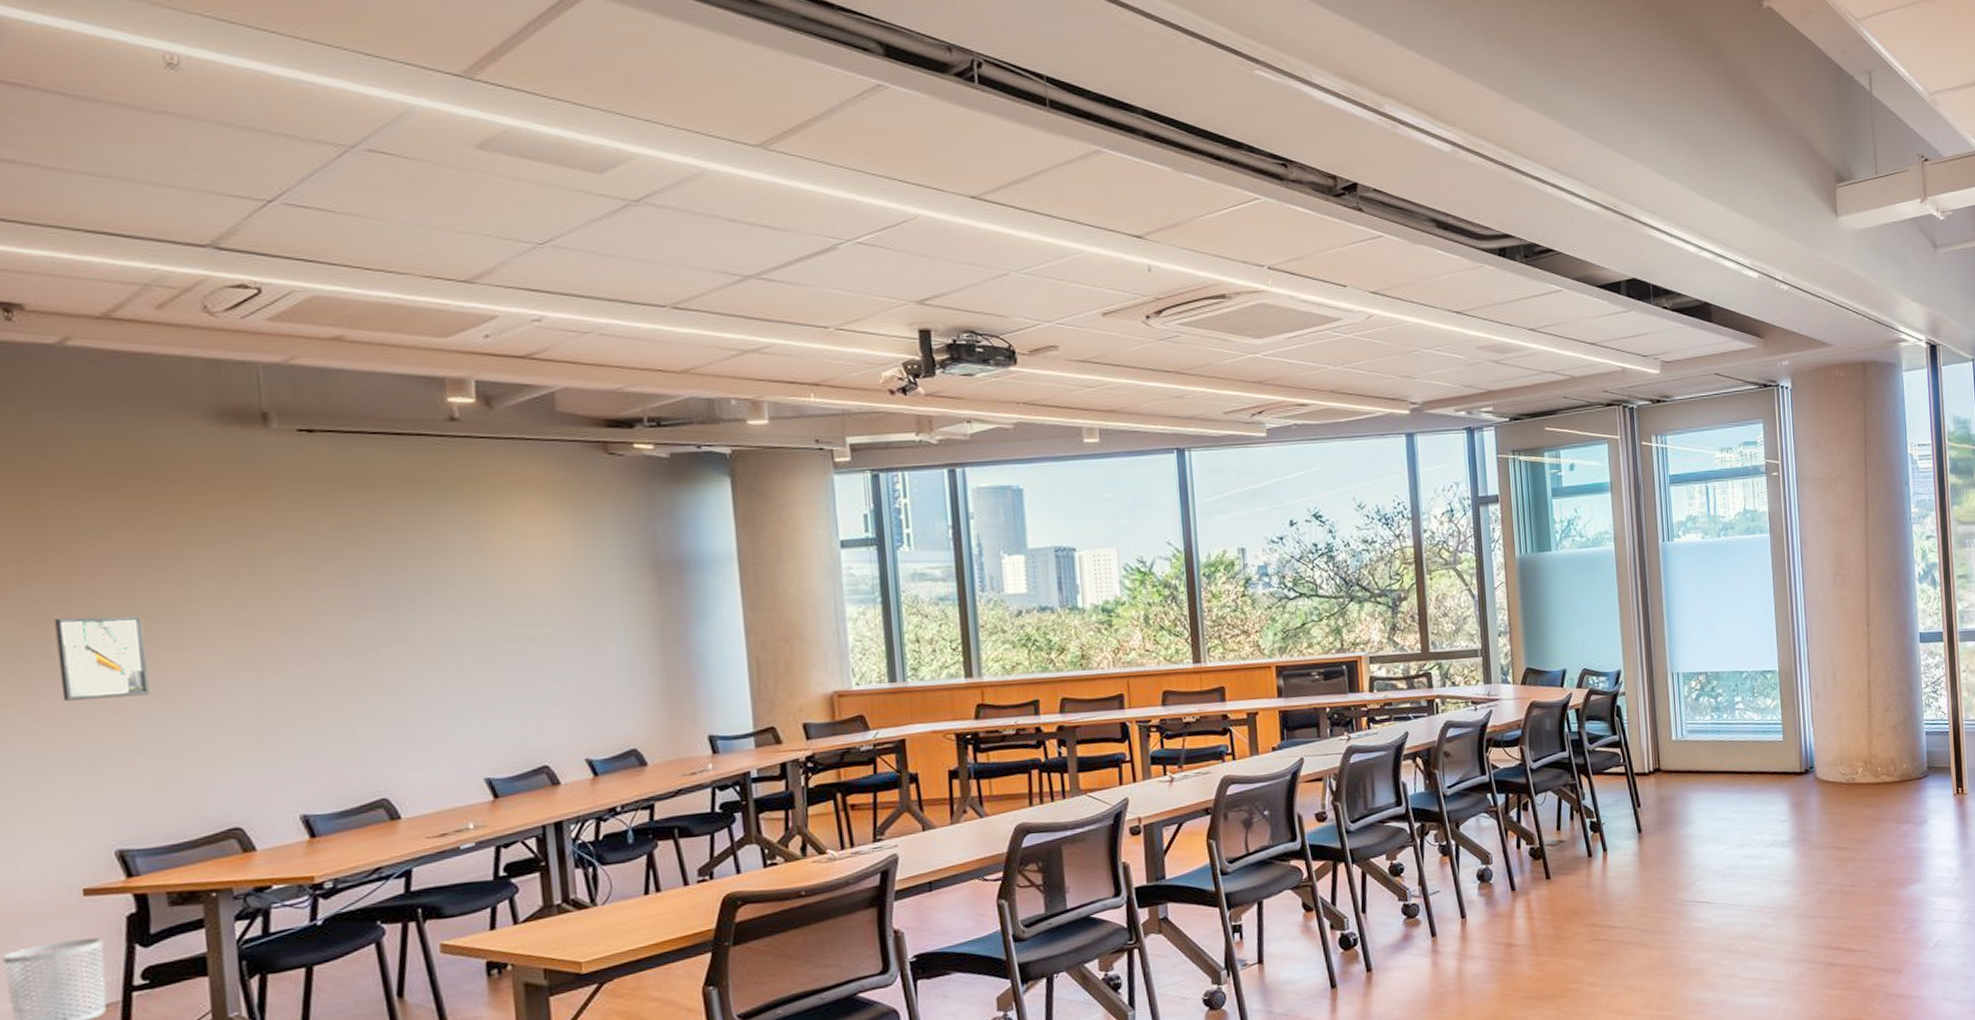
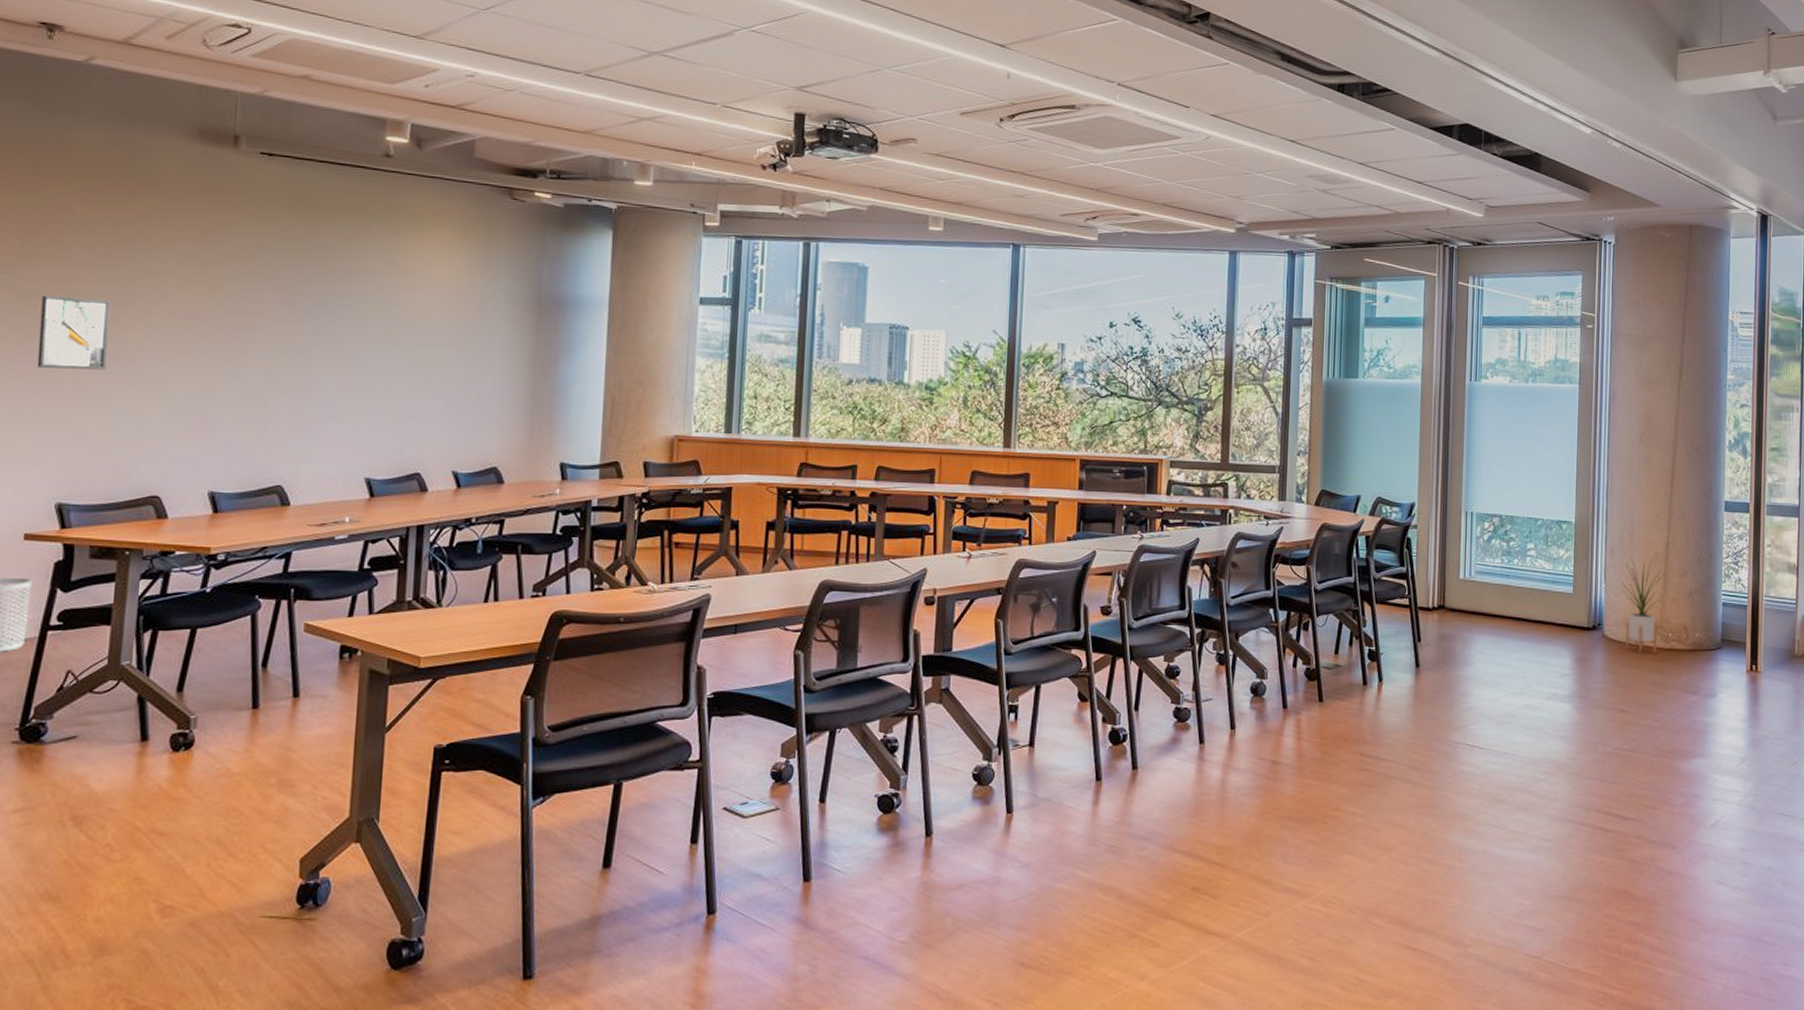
house plant: none [1825,697,1872,792] -> present [1619,557,1668,654]

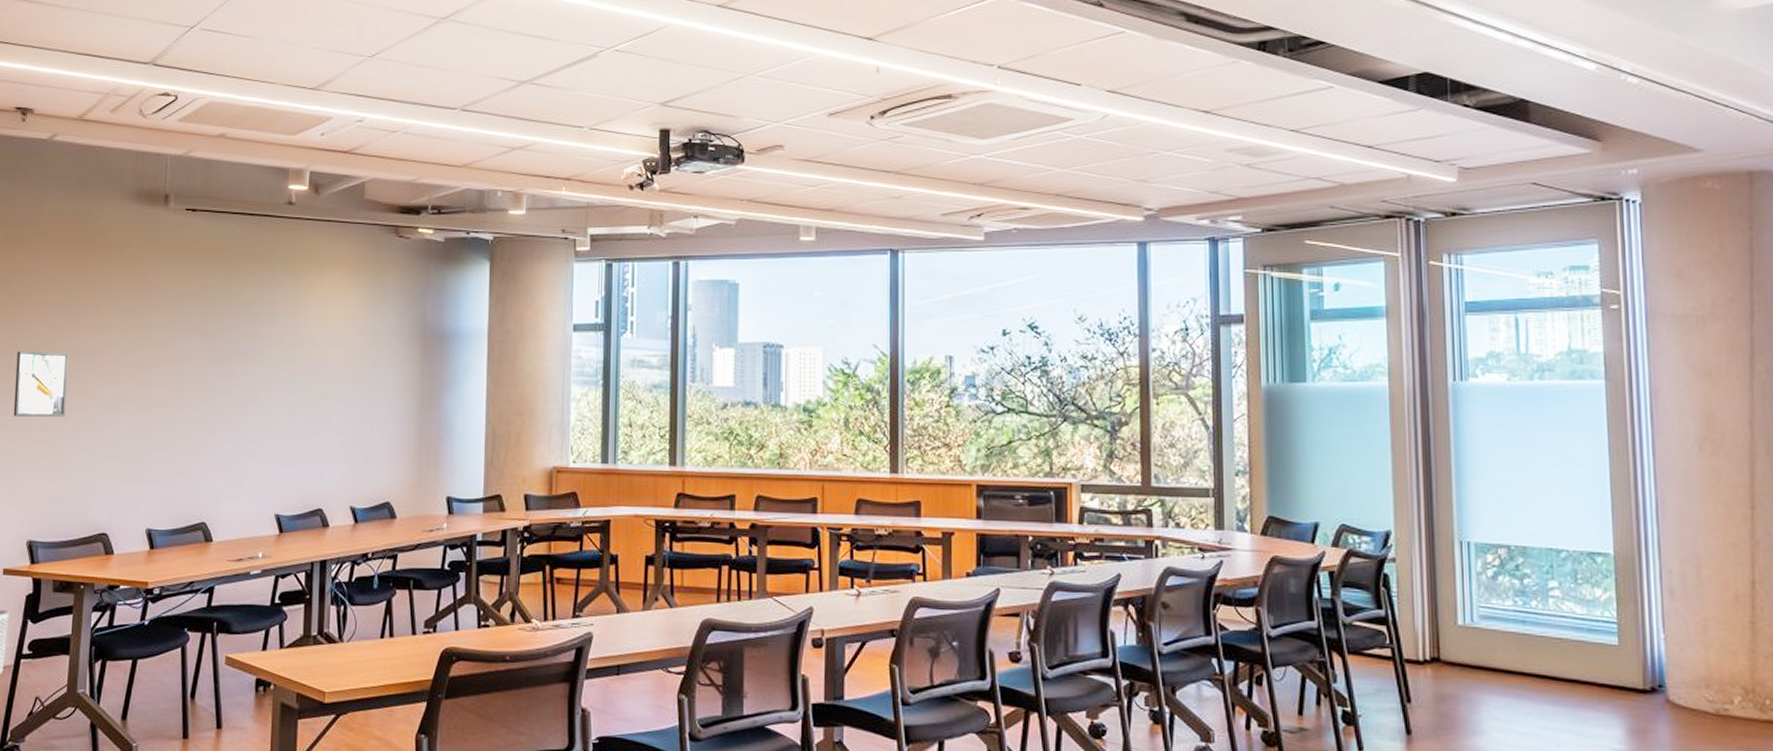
house plant: present [1619,557,1668,654] -> none [1683,599,1756,727]

